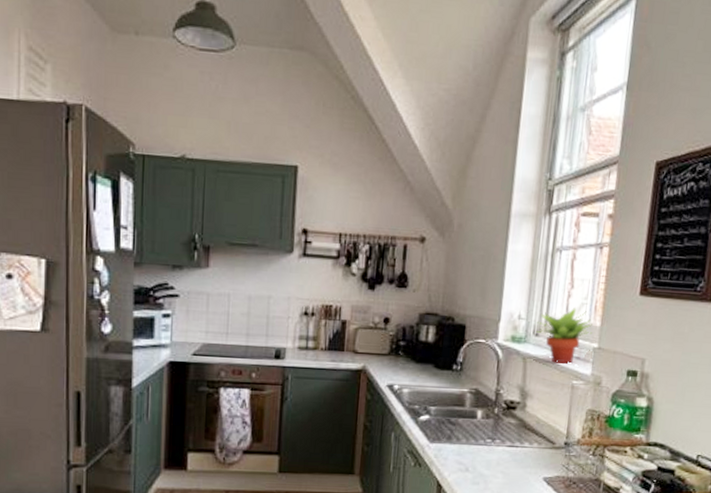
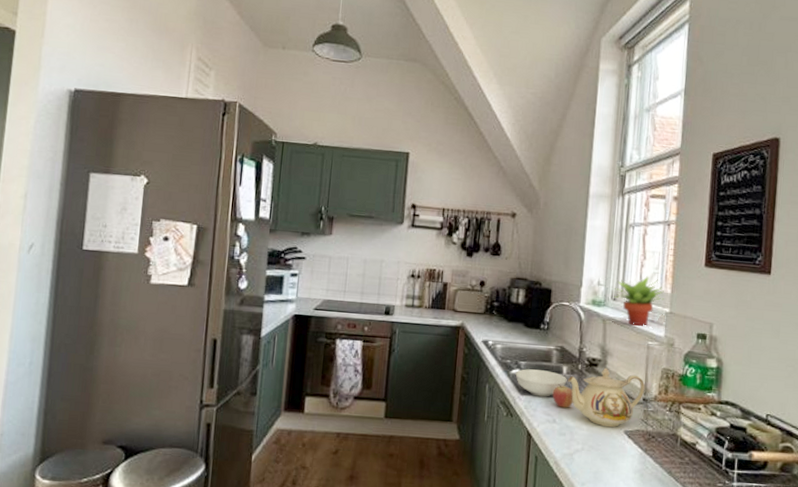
bowl: none [424,414,482,445] -> present [515,369,567,397]
fruit: none [465,429,488,455] -> present [552,383,573,408]
teapot: none [482,410,568,475] -> present [567,367,646,428]

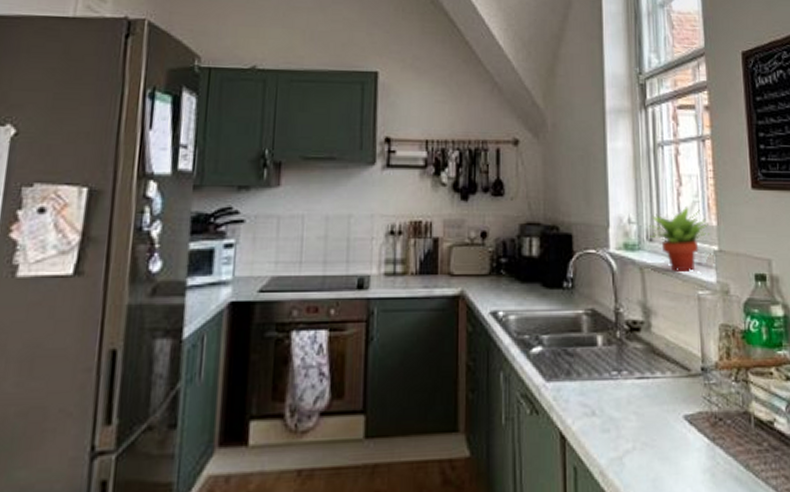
bowl: present [515,369,567,397] -> none [537,344,604,381]
fruit: present [552,383,573,408] -> none [587,360,615,393]
teapot: present [567,367,646,428] -> none [604,331,703,414]

